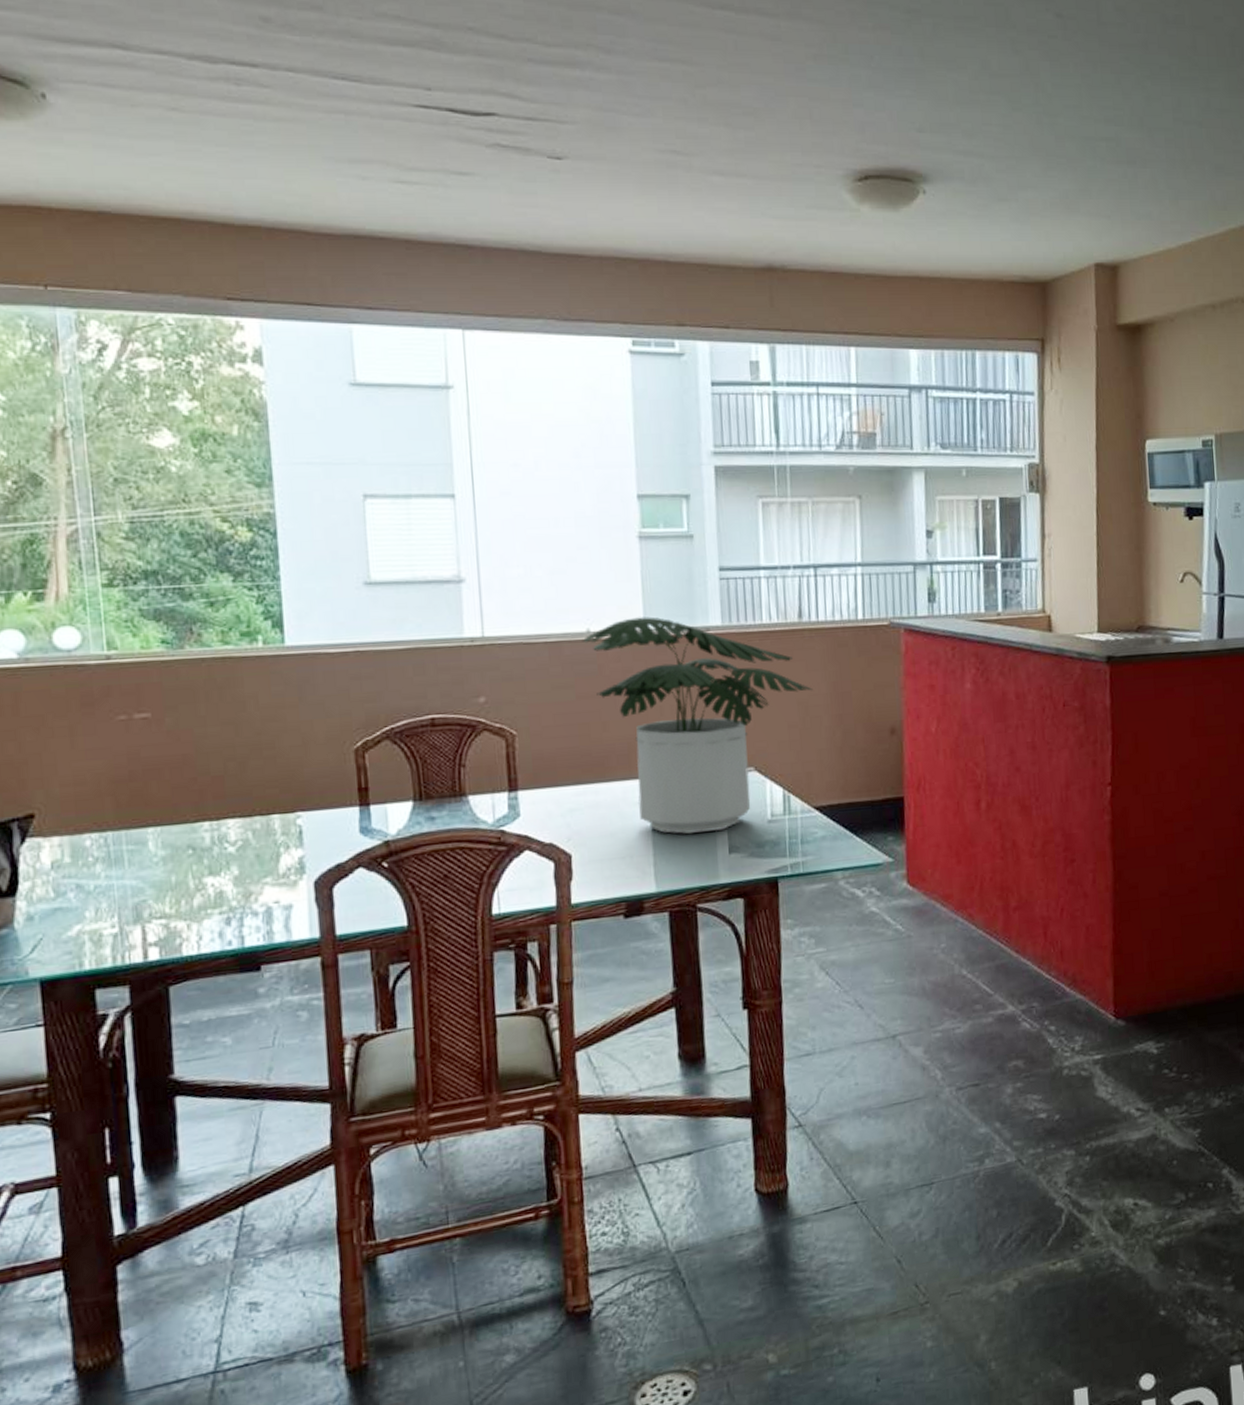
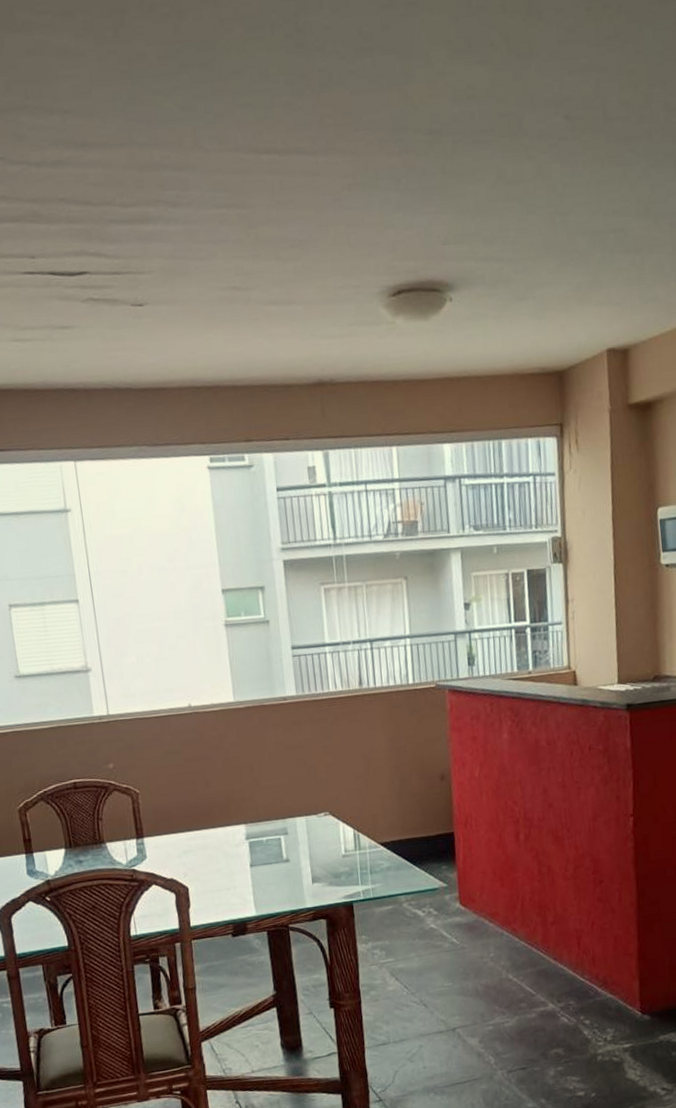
potted plant: present [582,616,813,834] -> none [185,691,374,868]

